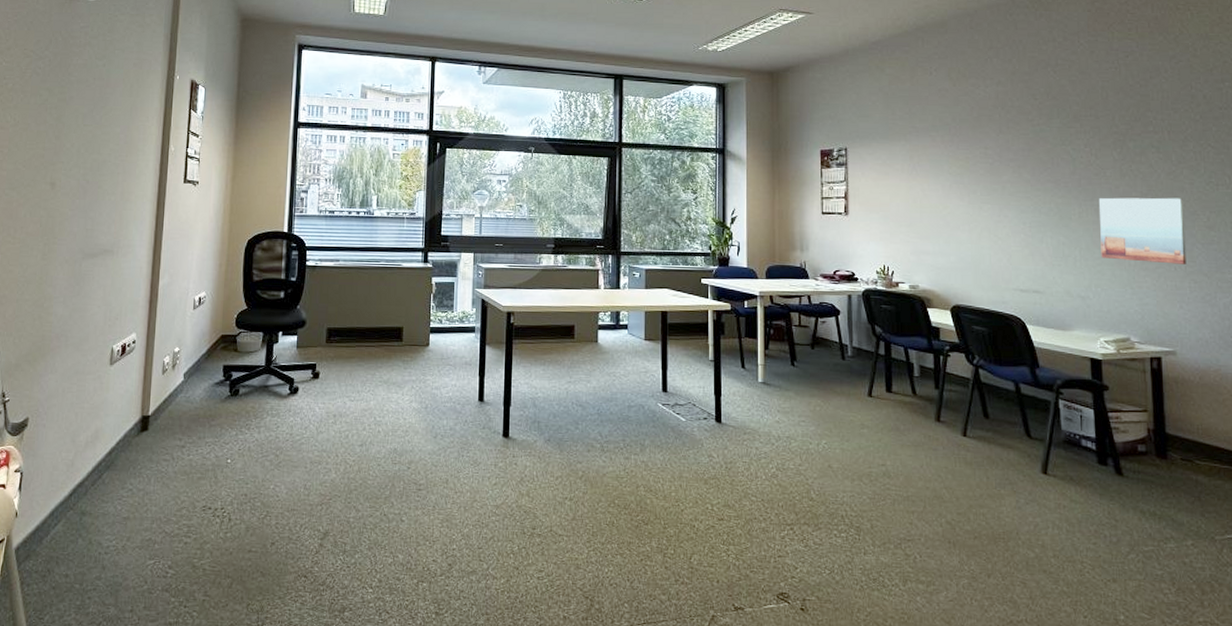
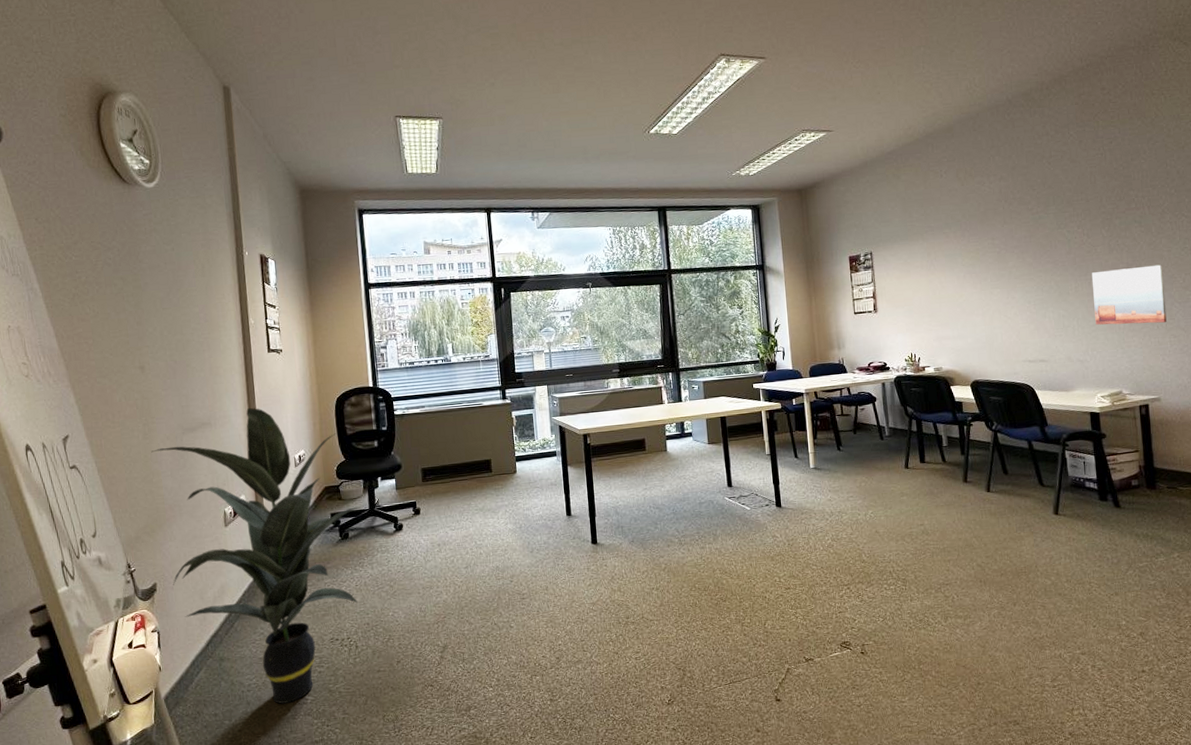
indoor plant: none [45,239,256,574] -> present [151,407,361,704]

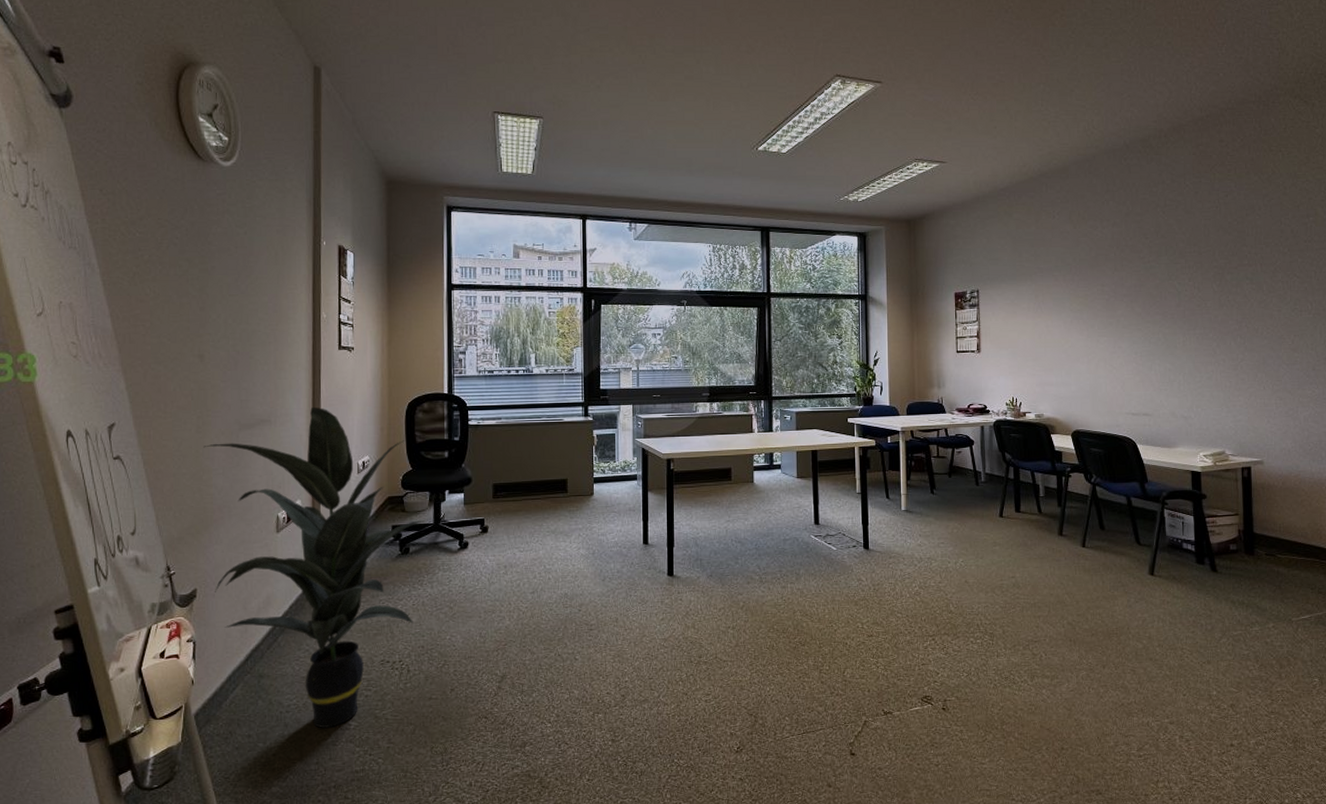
wall art: present [1091,264,1167,325] -> none [1200,324,1273,384]

